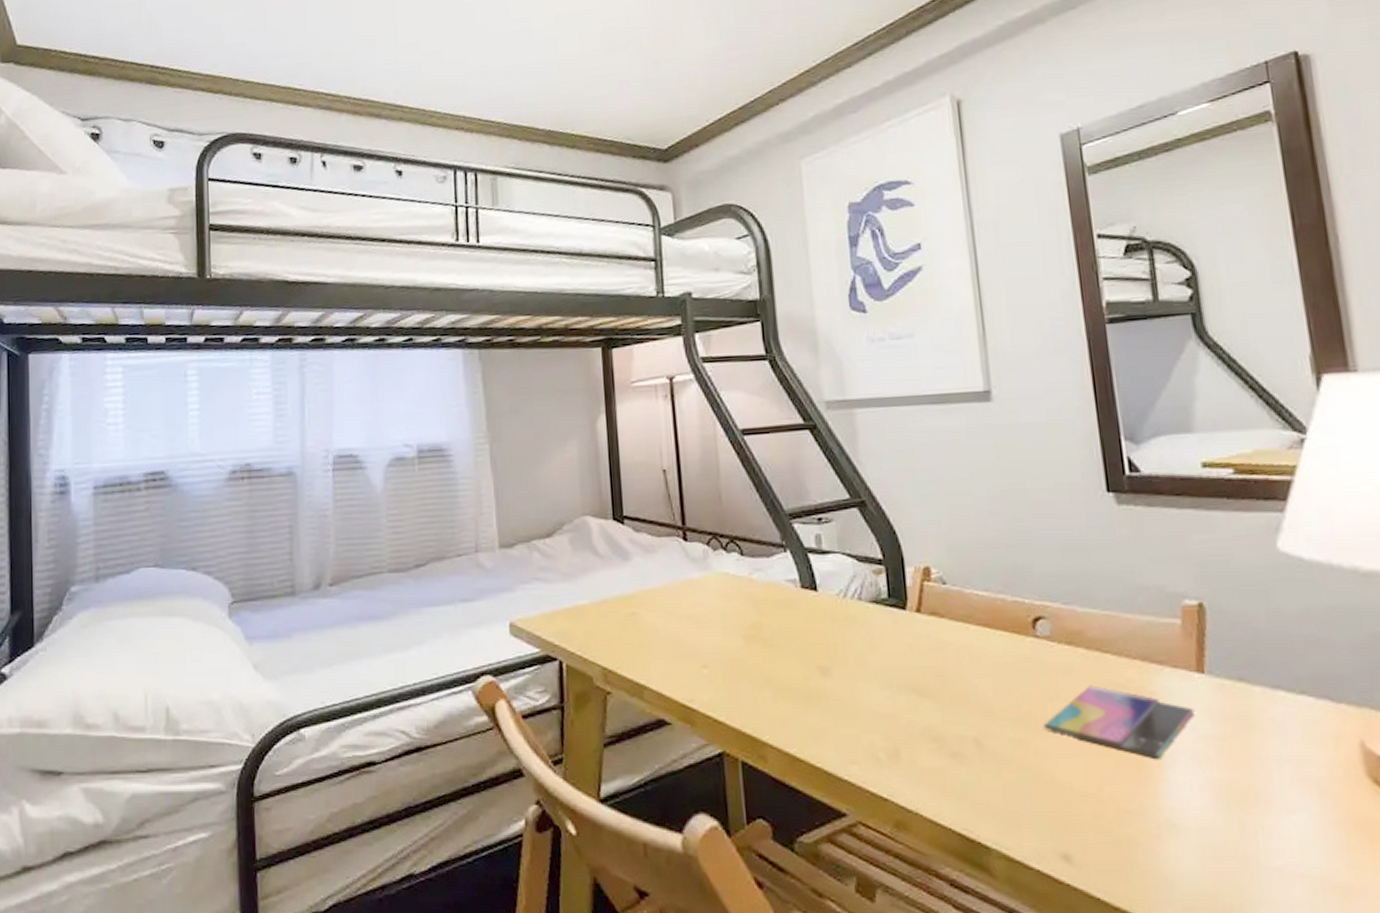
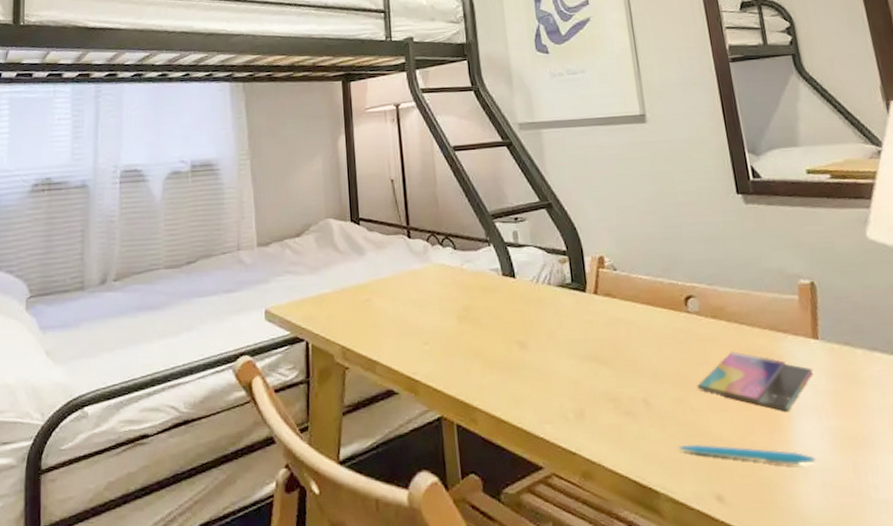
pen: none [1016,793,1193,823] -> present [678,444,817,466]

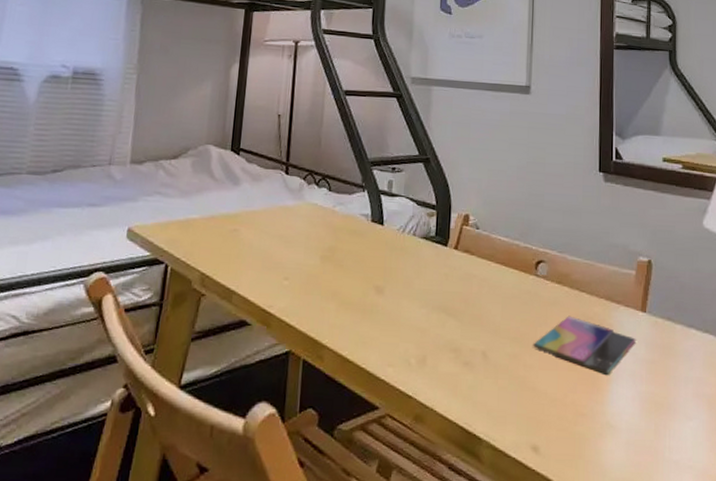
pen: present [678,444,817,466] -> none [506,397,625,425]

